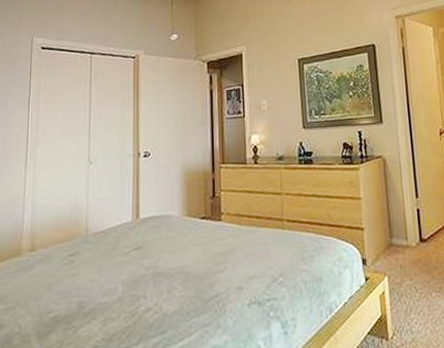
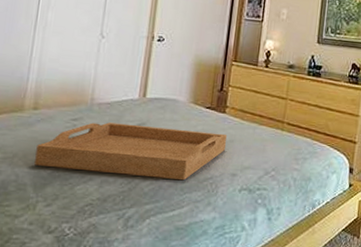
serving tray: none [36,243,226,312] -> present [34,122,227,181]

